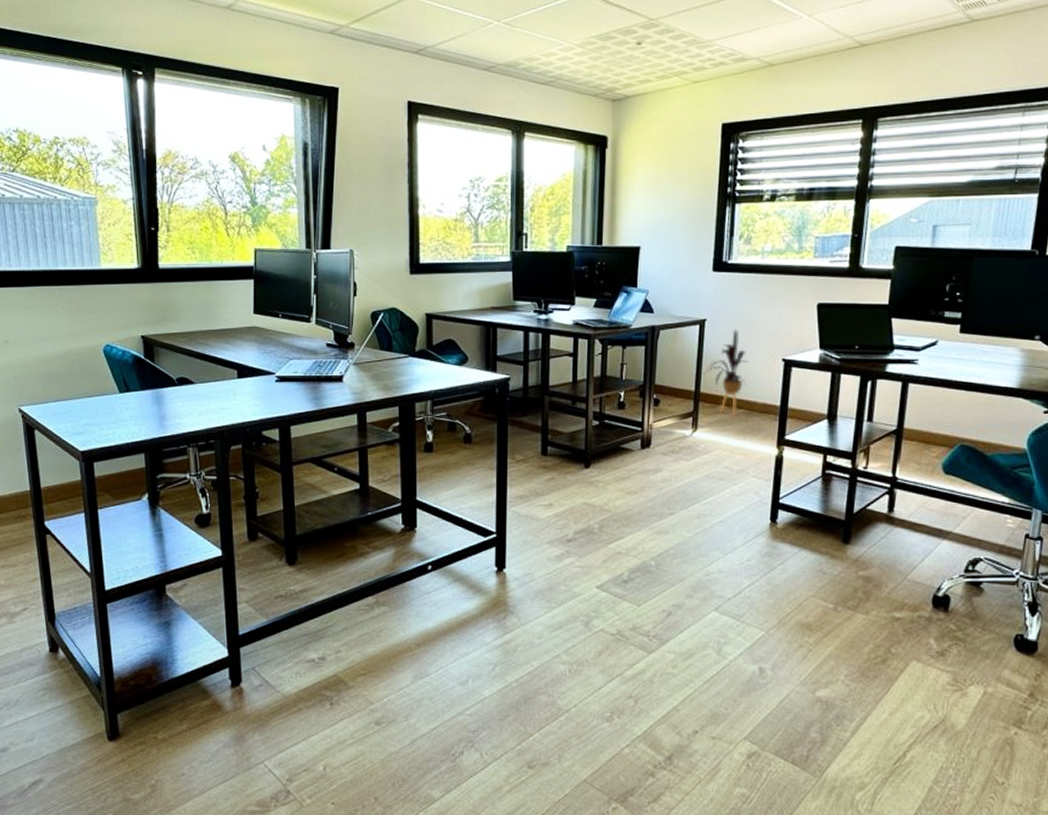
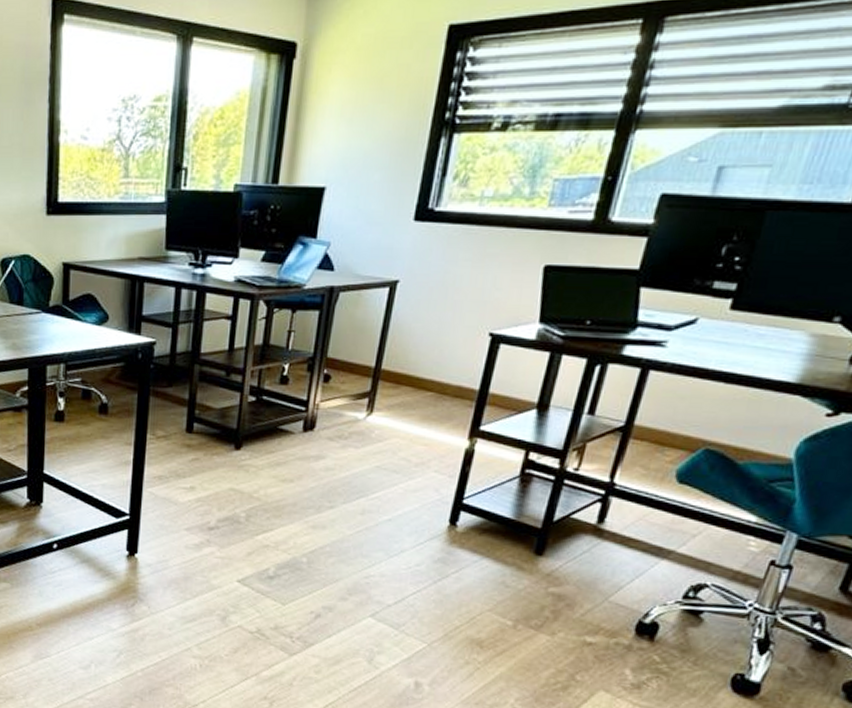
house plant: present [703,329,749,416] -> none [387,294,447,399]

